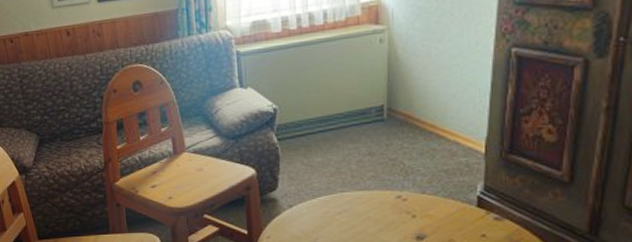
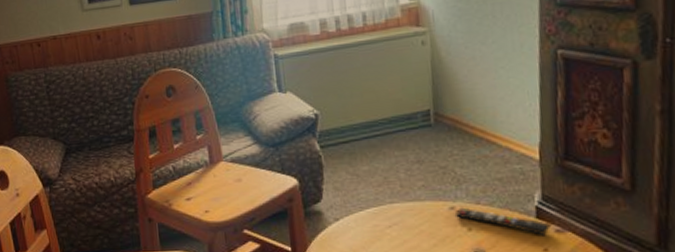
remote control: none [402,196,490,223] -> present [456,207,550,236]

